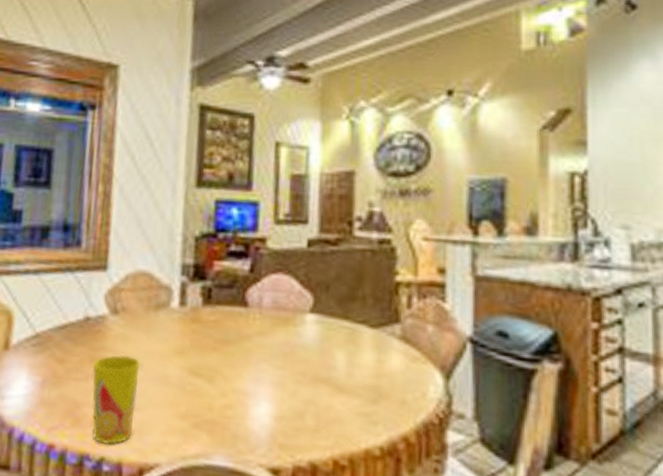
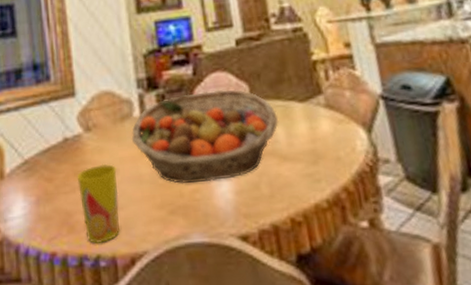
fruit basket: none [163,293,342,400] -> present [131,89,279,184]

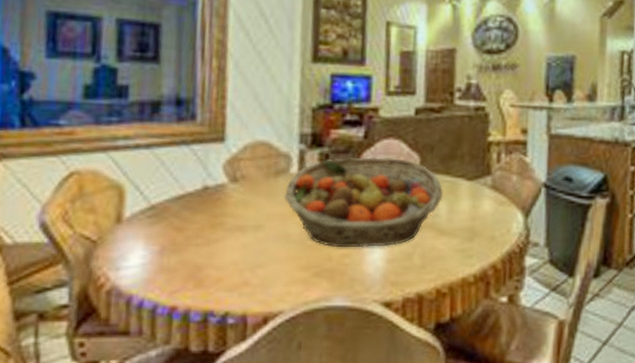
cup: present [77,163,121,244] -> none [213,218,262,301]

